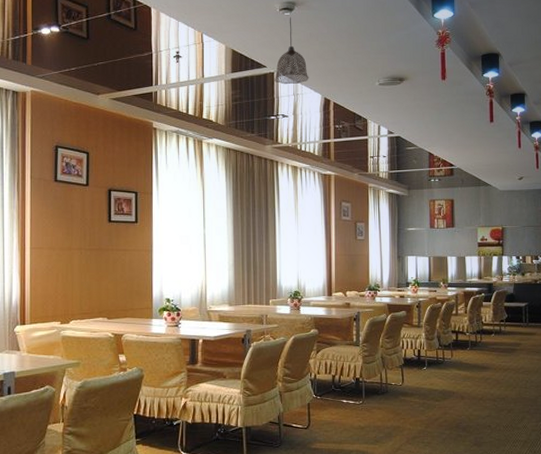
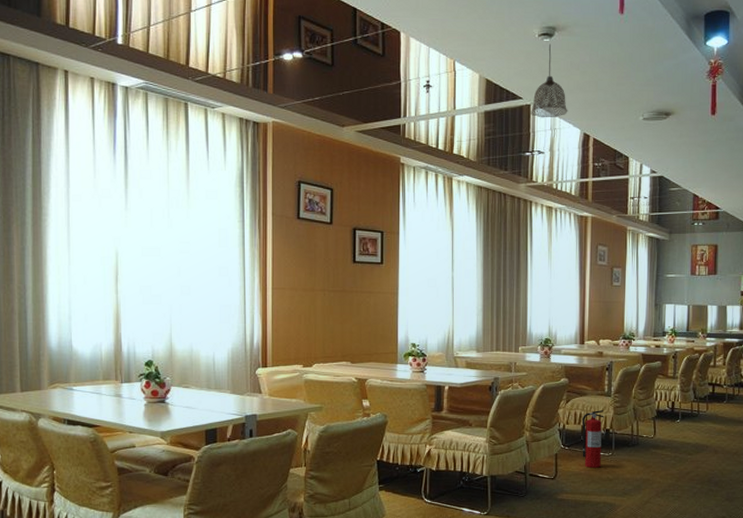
fire extinguisher: none [332,360,354,417] -> present [581,410,604,468]

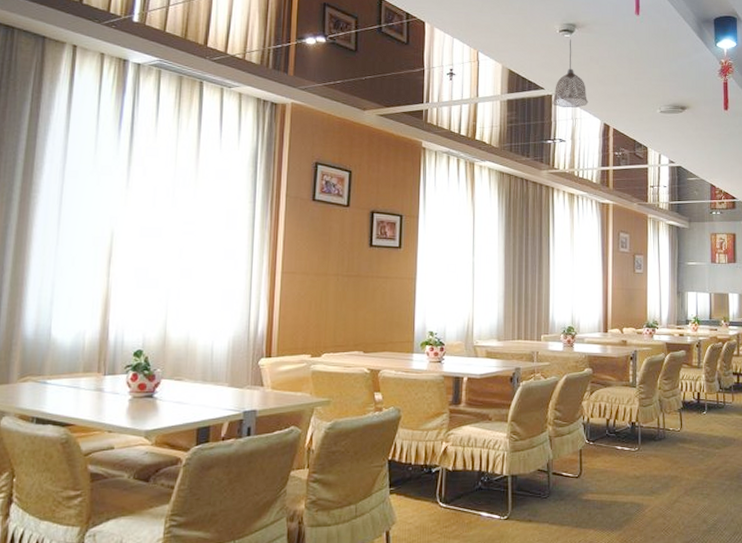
fire extinguisher: present [581,410,604,468] -> none [606,402,629,465]

